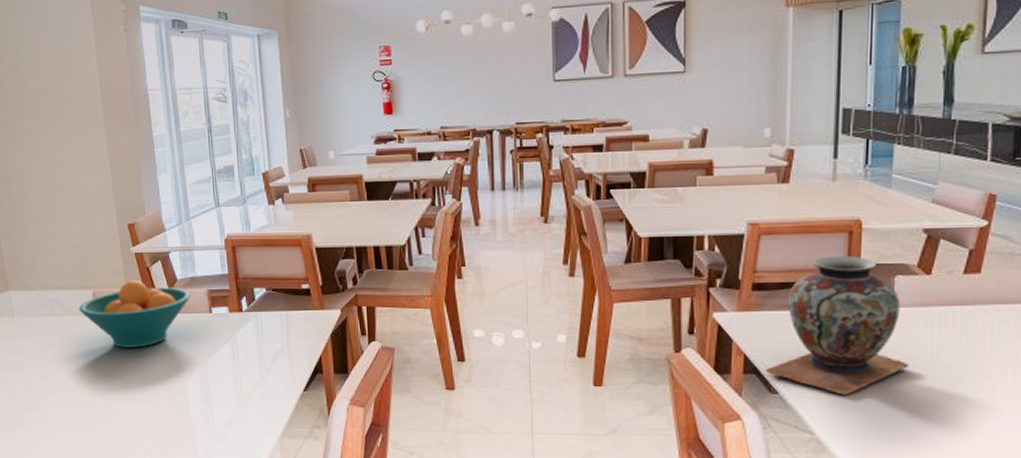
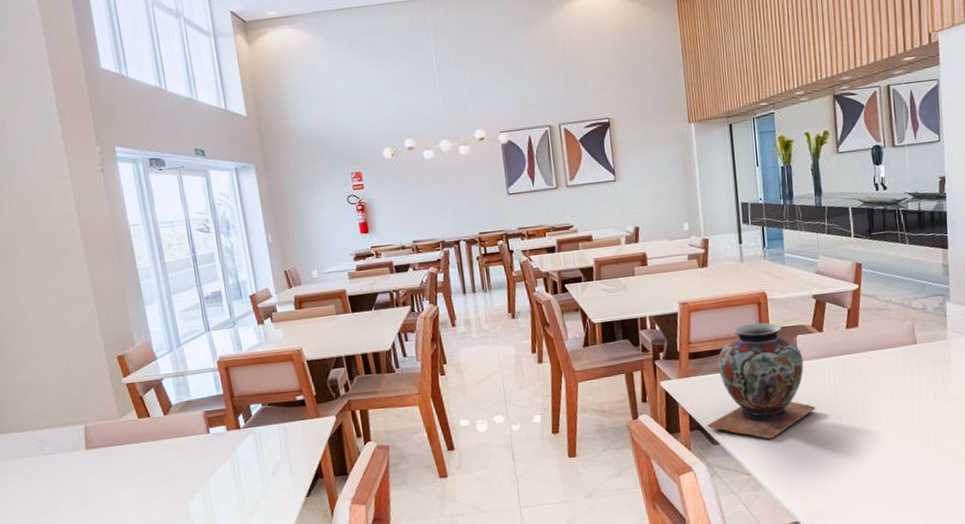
fruit bowl: present [78,280,191,348] -> none [70,410,187,479]

